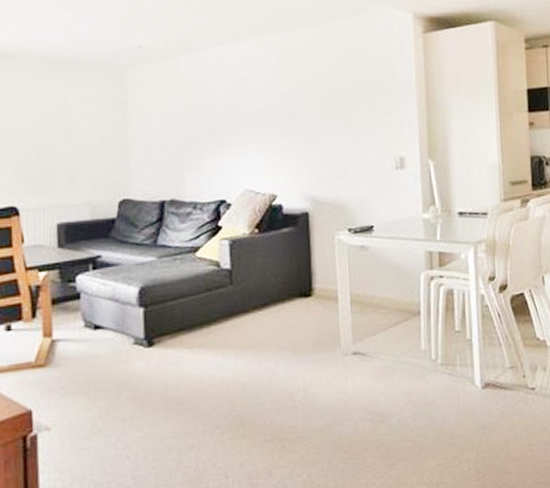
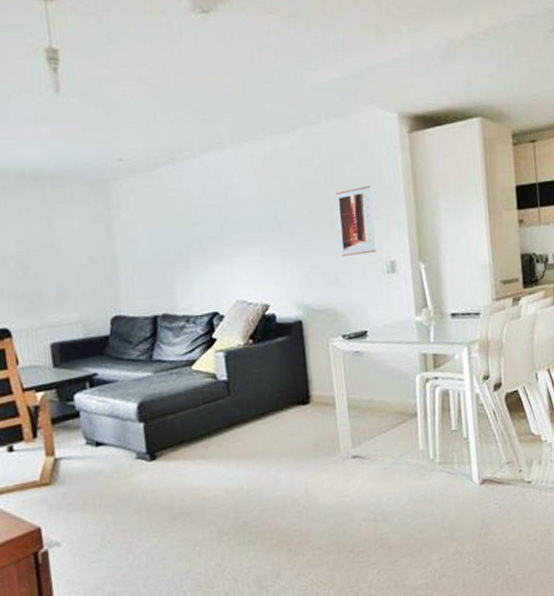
wall art: none [348,83,386,150] -> present [336,186,377,256]

